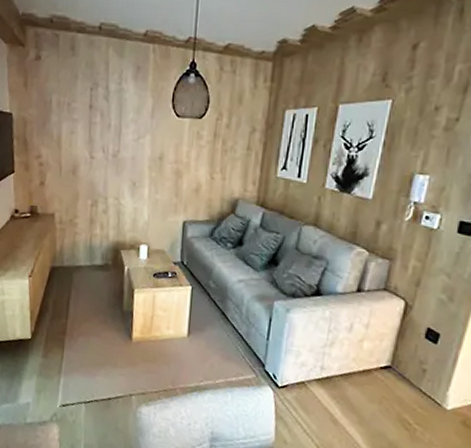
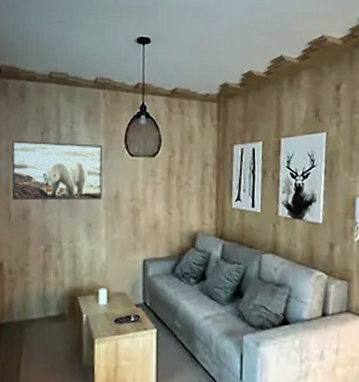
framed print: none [62,95,150,160] -> present [11,140,103,201]

